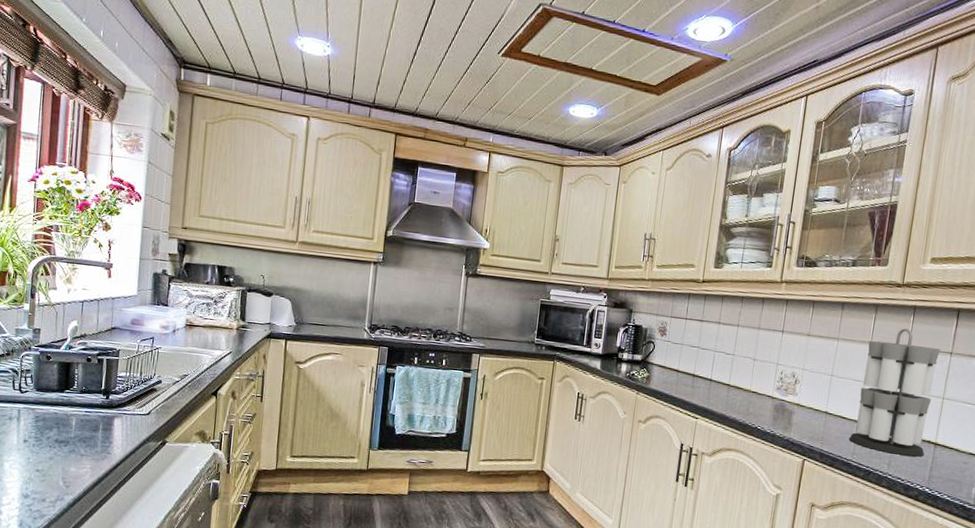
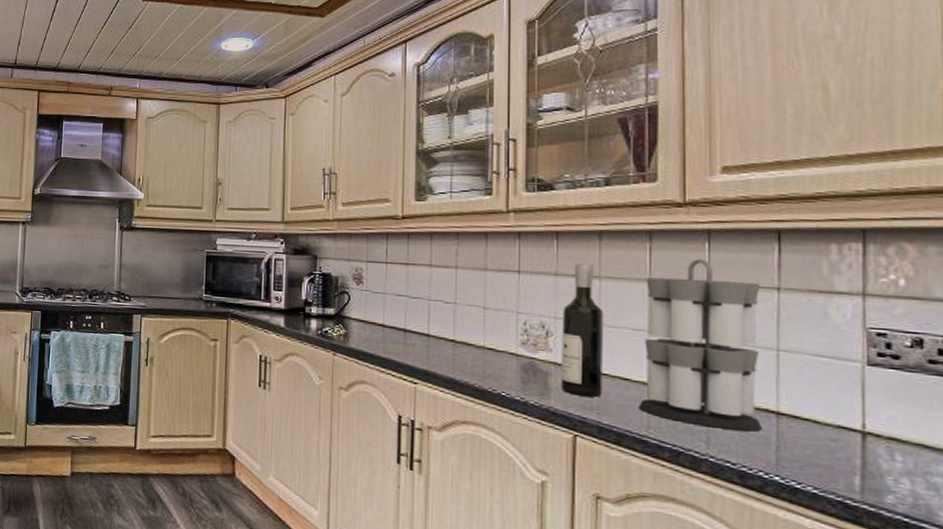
bottle: none [799,327,837,431] -> present [561,263,604,397]

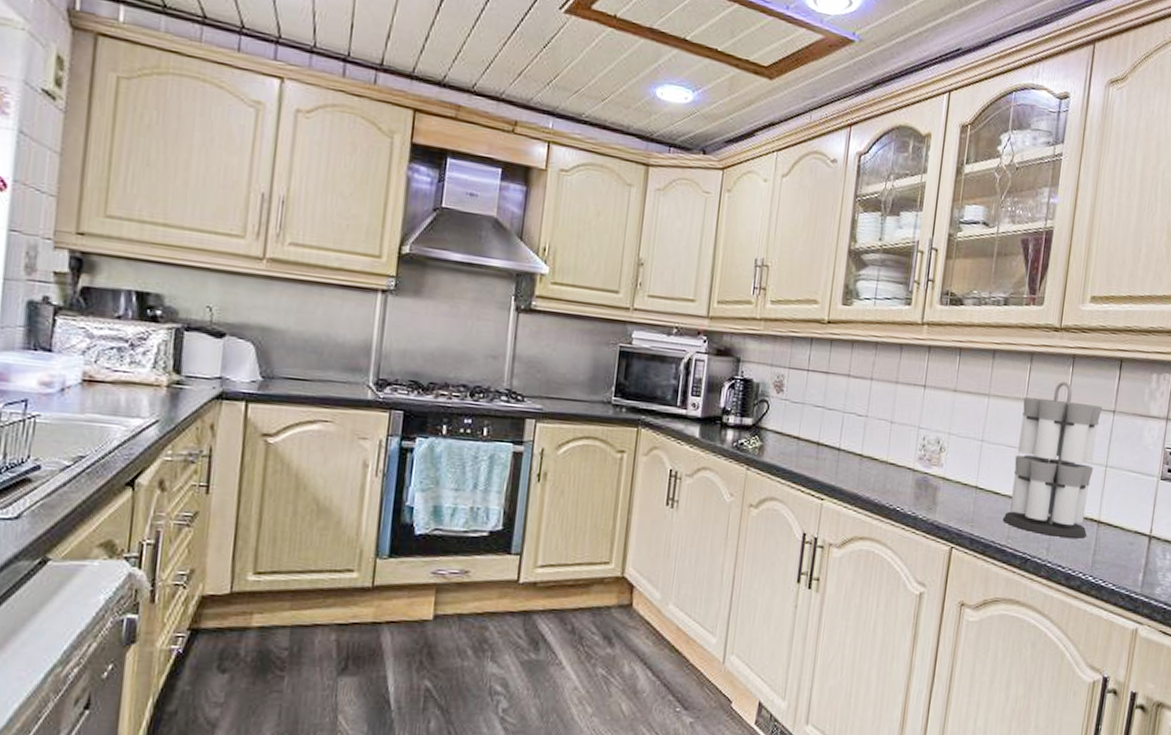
bottle: present [561,263,604,397] -> none [946,380,988,511]

